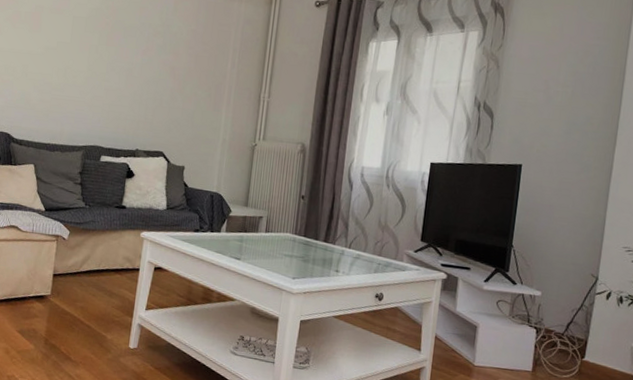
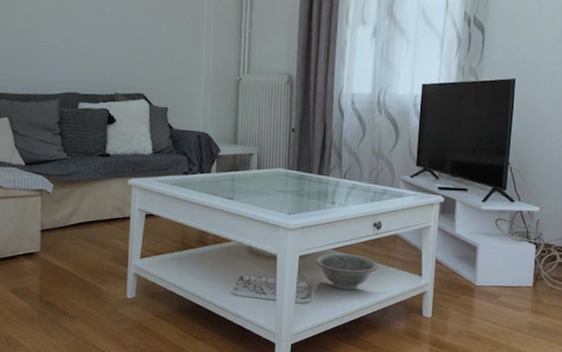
decorative bowl: none [316,320,379,359] -> present [315,253,379,290]

